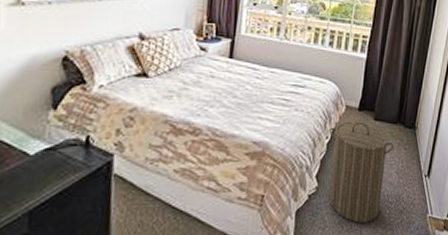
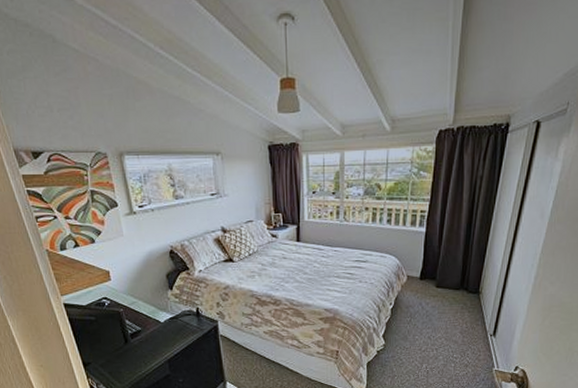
laundry hamper: present [328,121,394,223] -> none [393,289,457,374]

